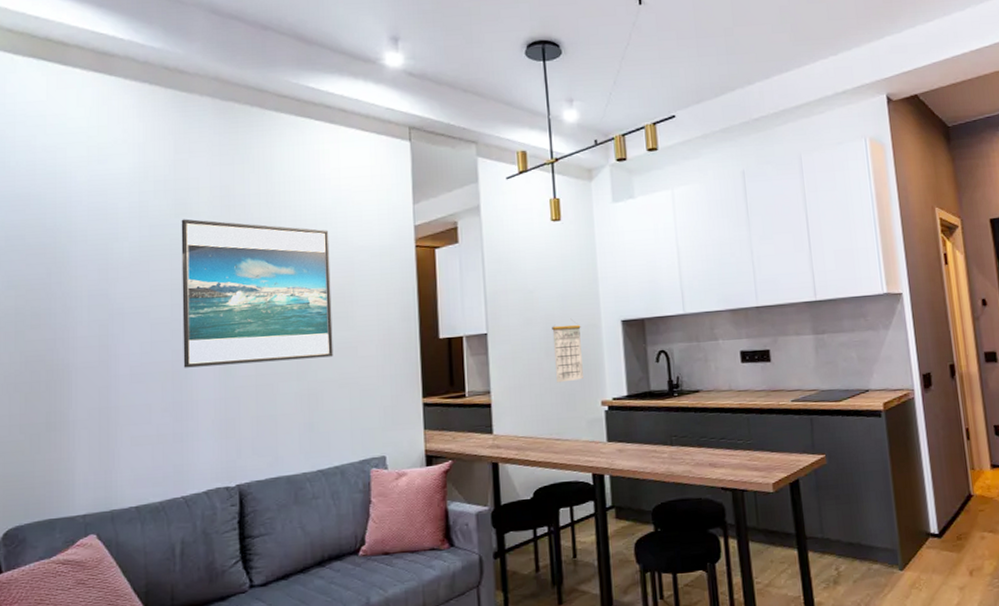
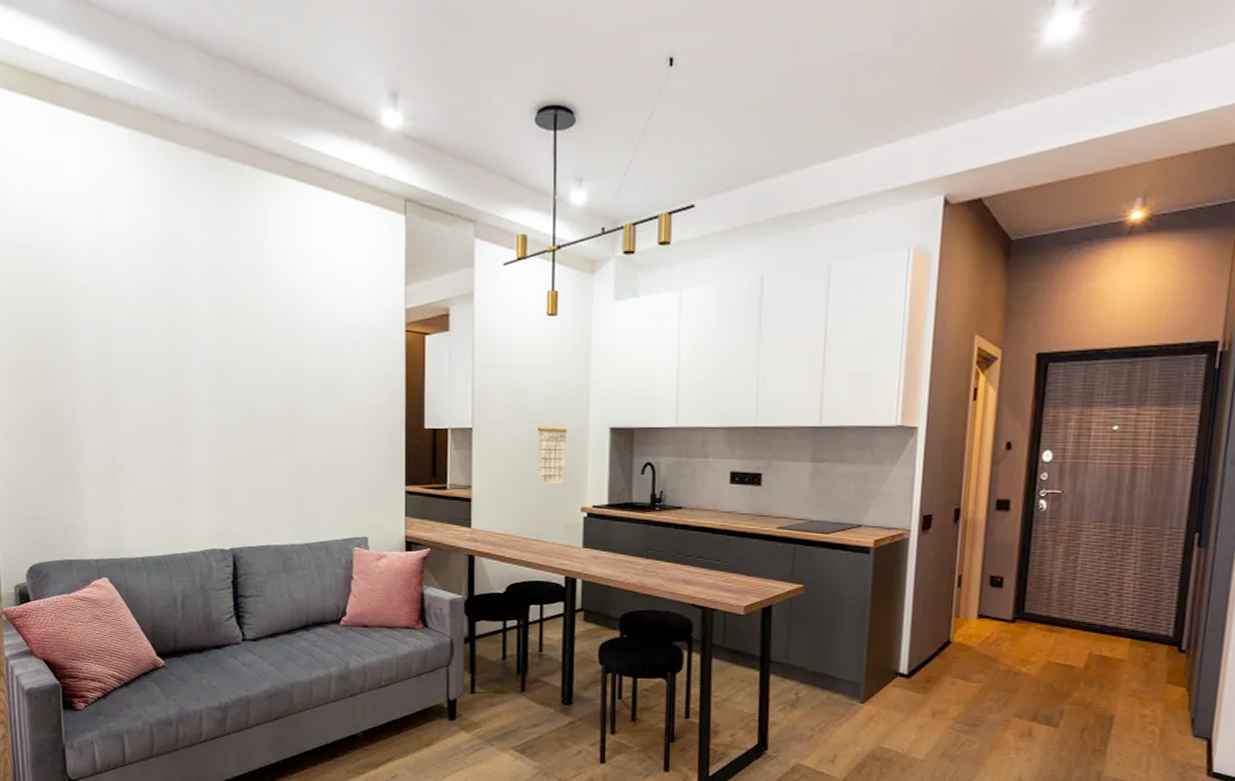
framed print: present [181,219,333,368] -> none [176,283,321,436]

